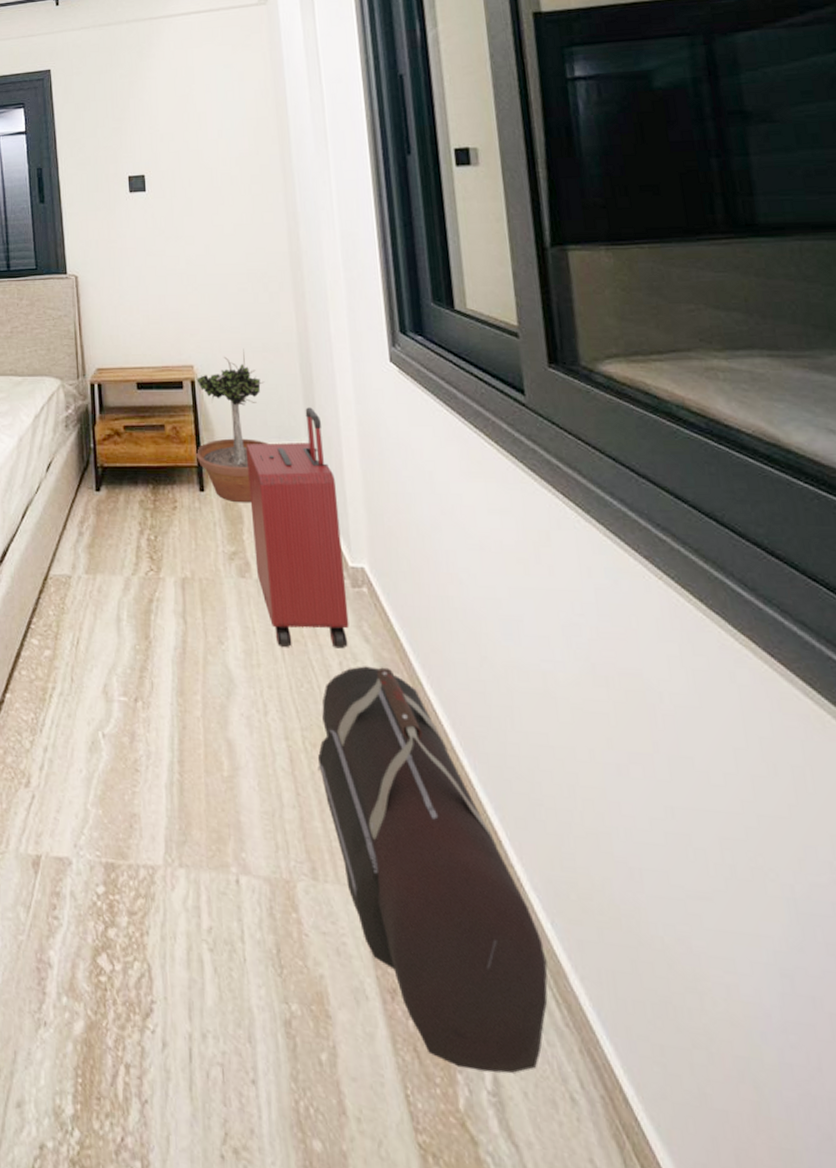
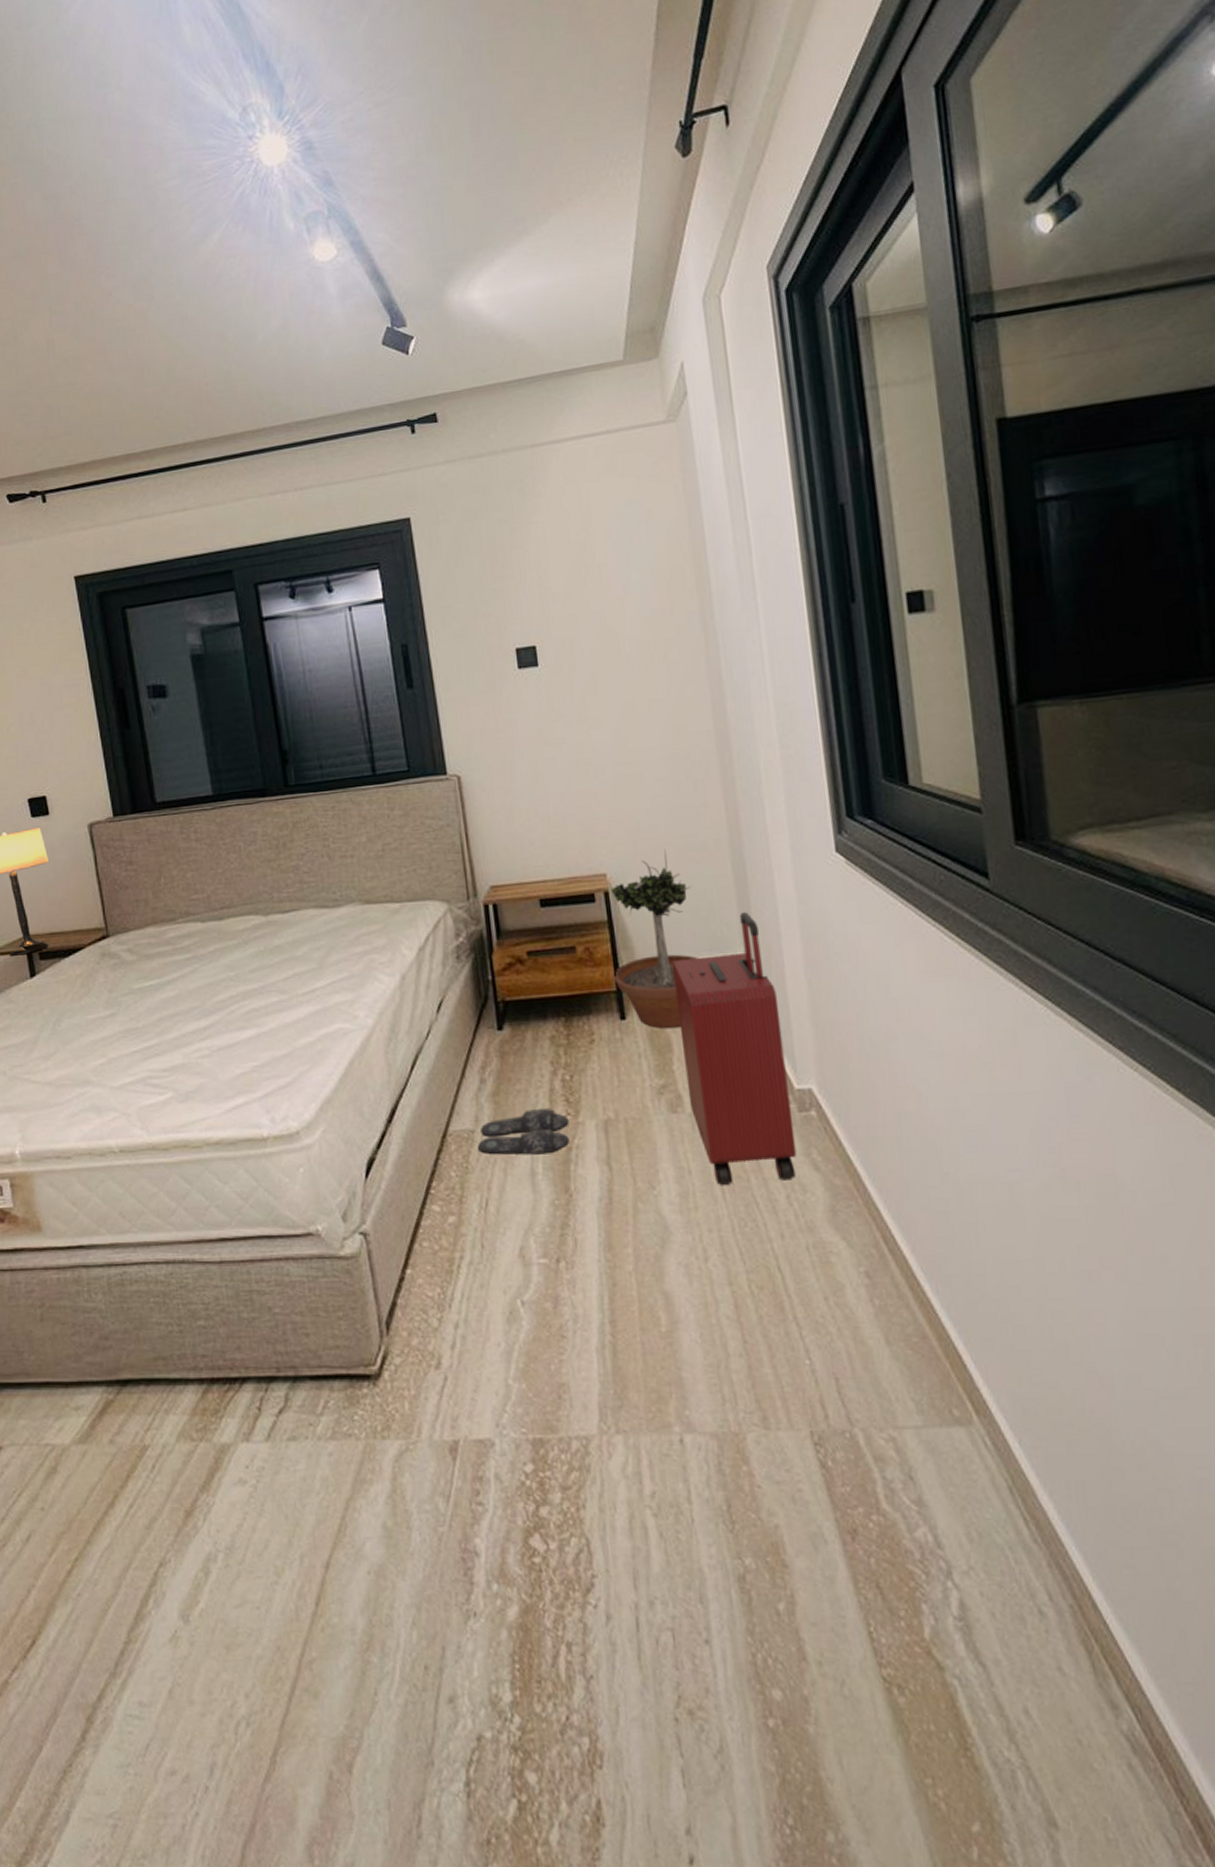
slippers: none [73,562,152,603] -> present [478,1107,570,1155]
duffel bag: present [317,666,548,1074] -> none [765,1196,1016,1598]

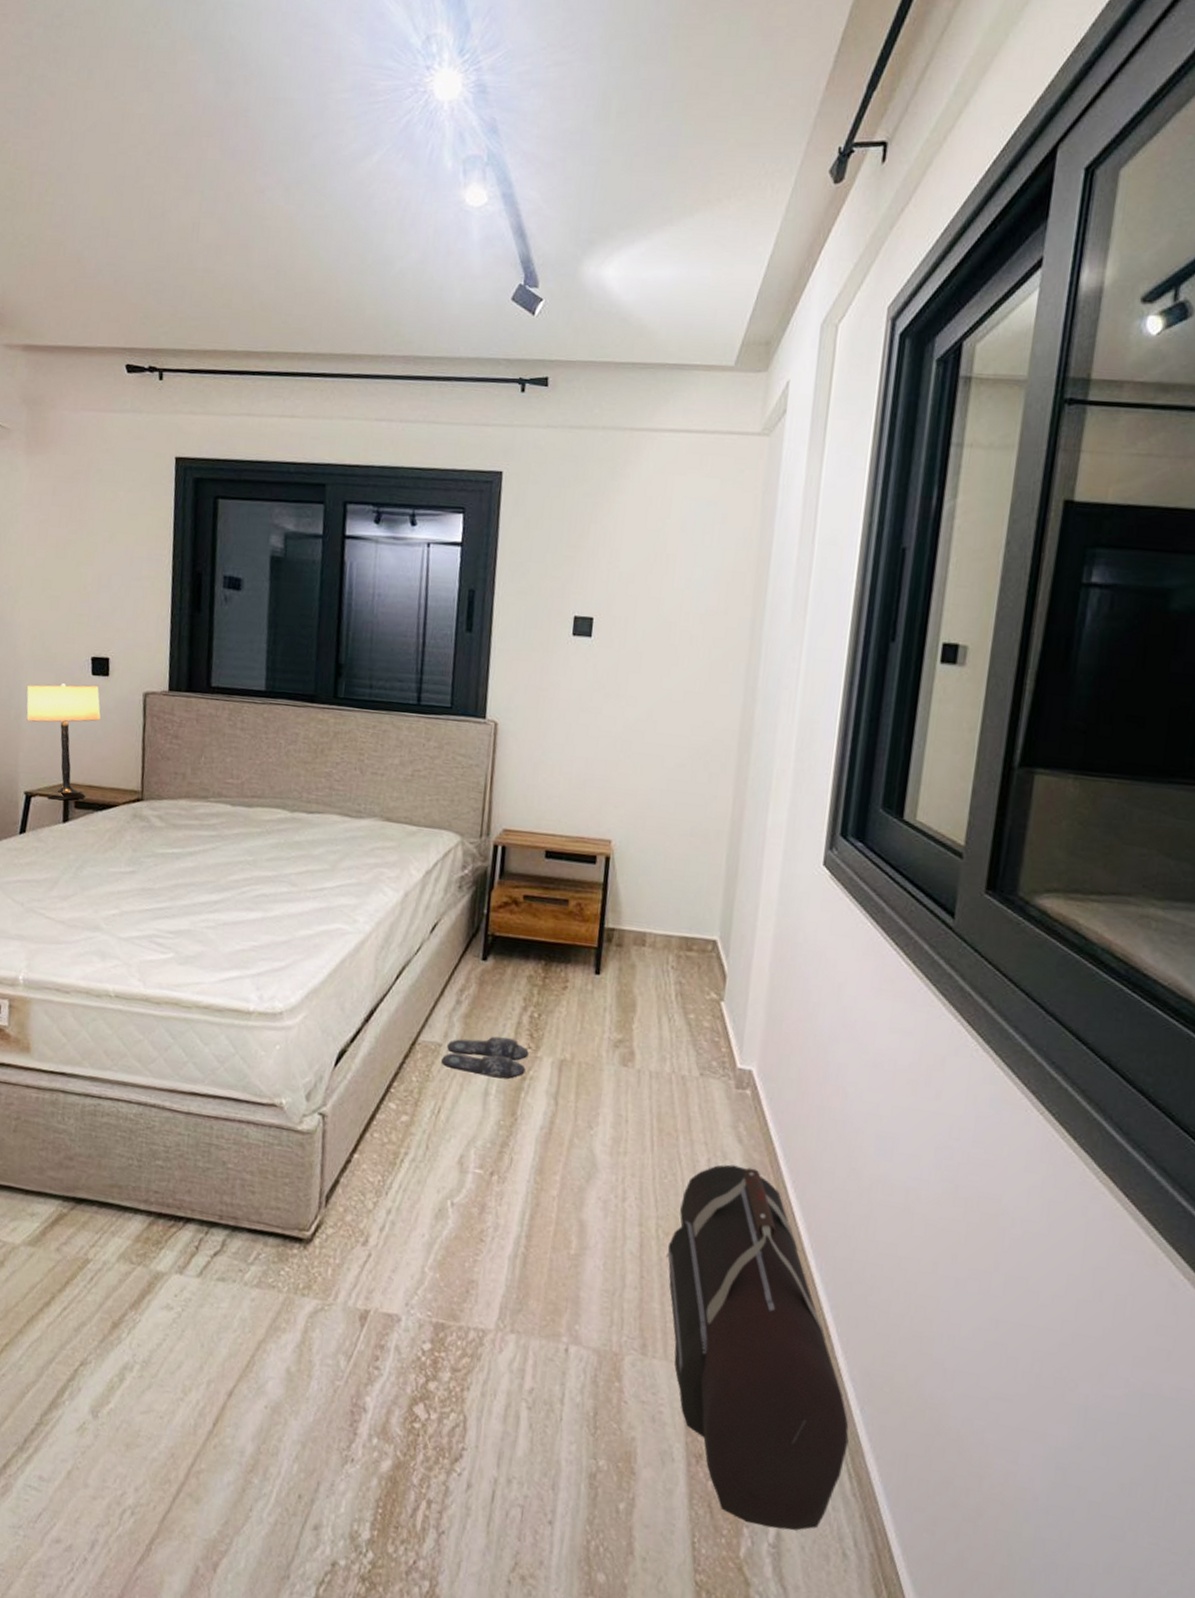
potted tree: present [610,849,699,1029] -> none [597,829,686,992]
suitcase: present [671,912,797,1186] -> none [640,901,741,1147]
duffel bag: none [765,1196,1016,1598] -> present [666,1164,849,1531]

